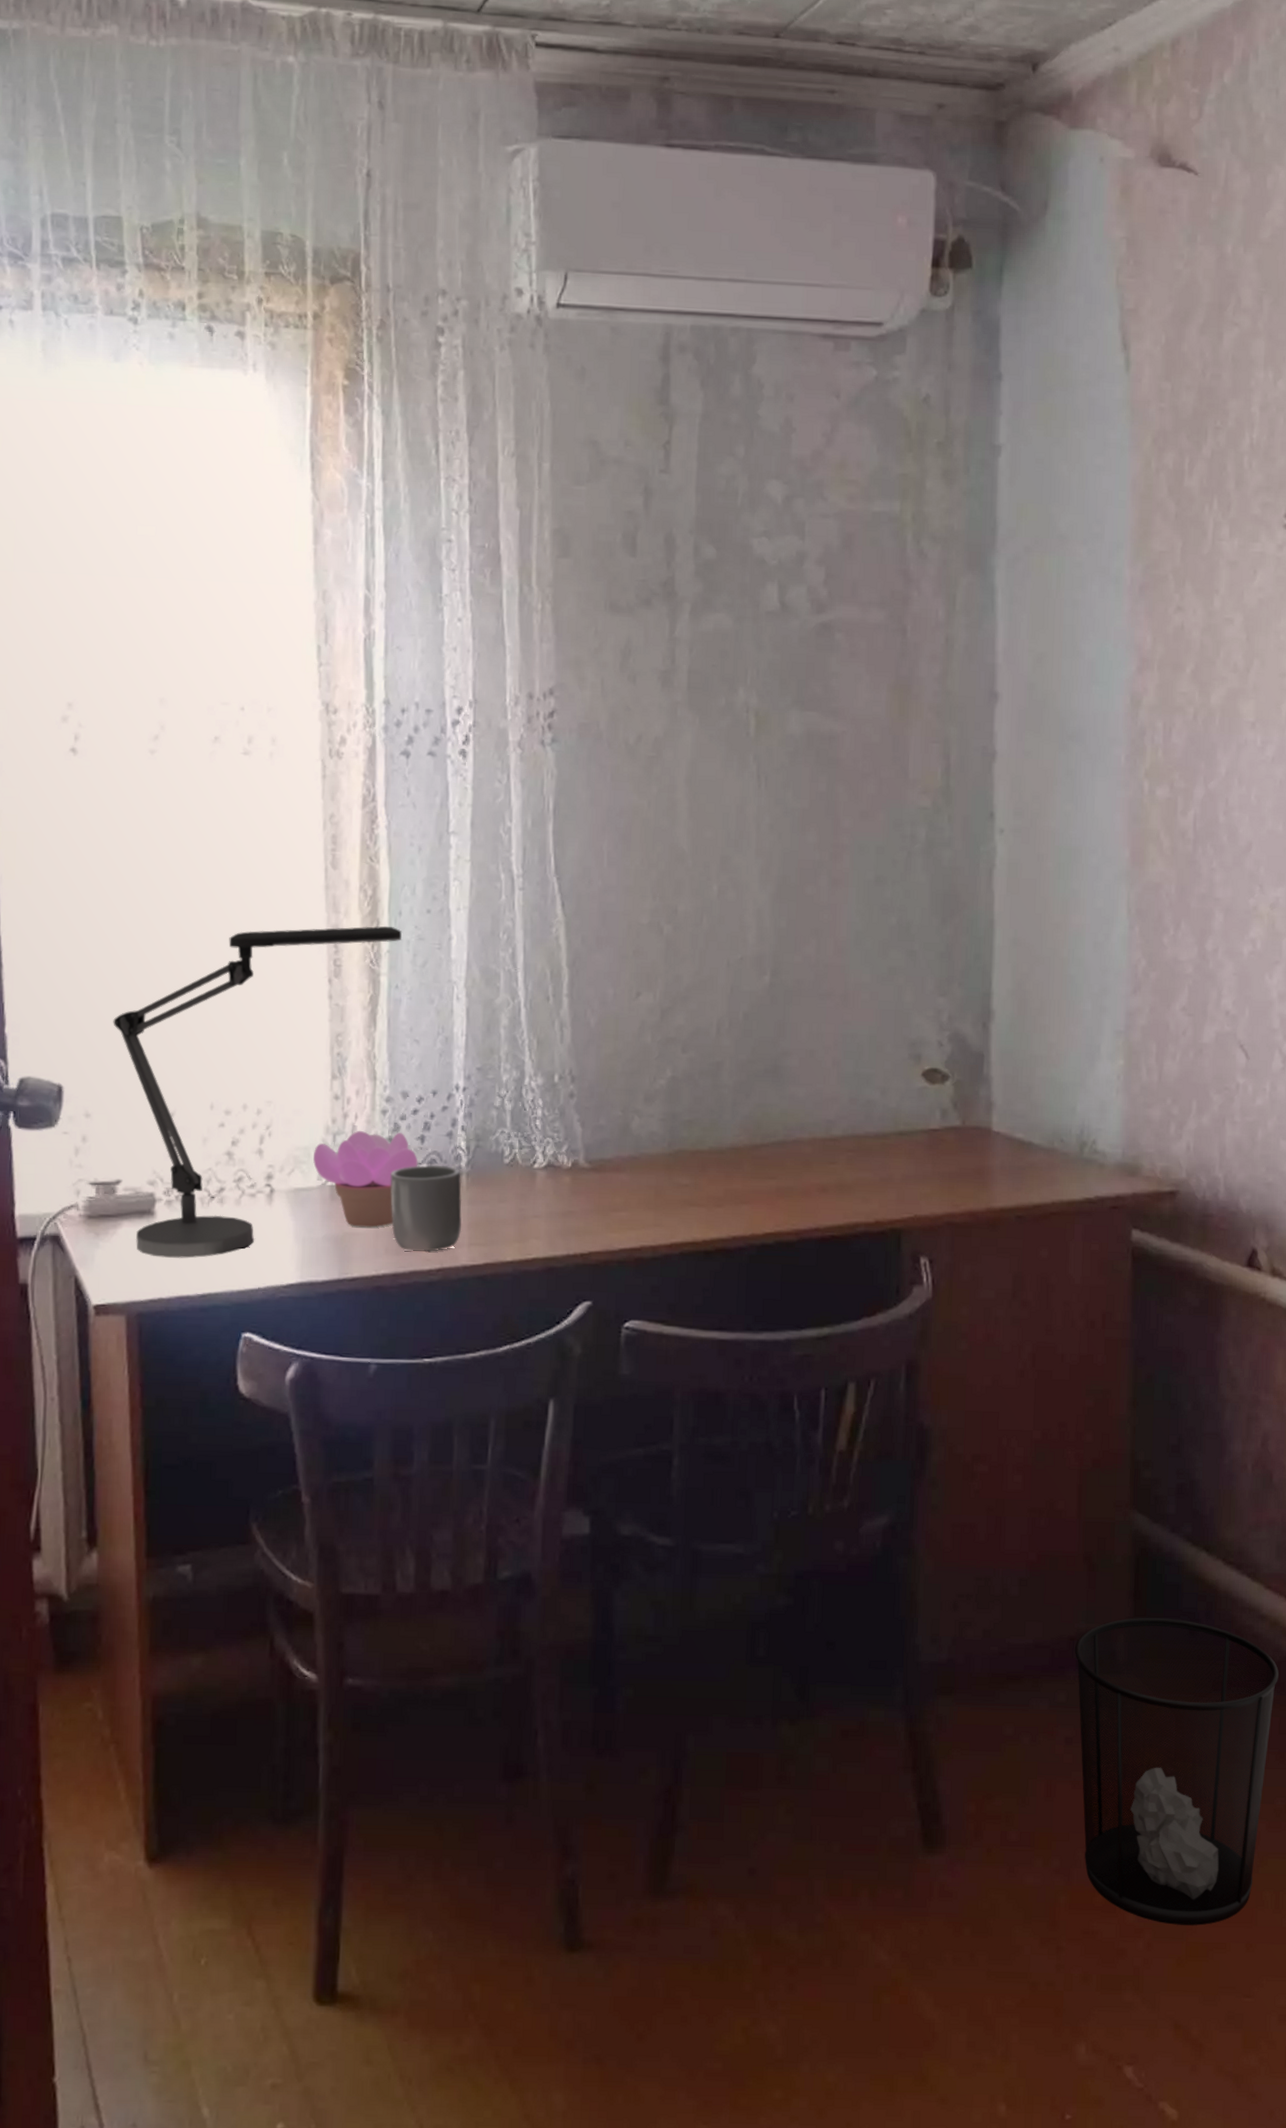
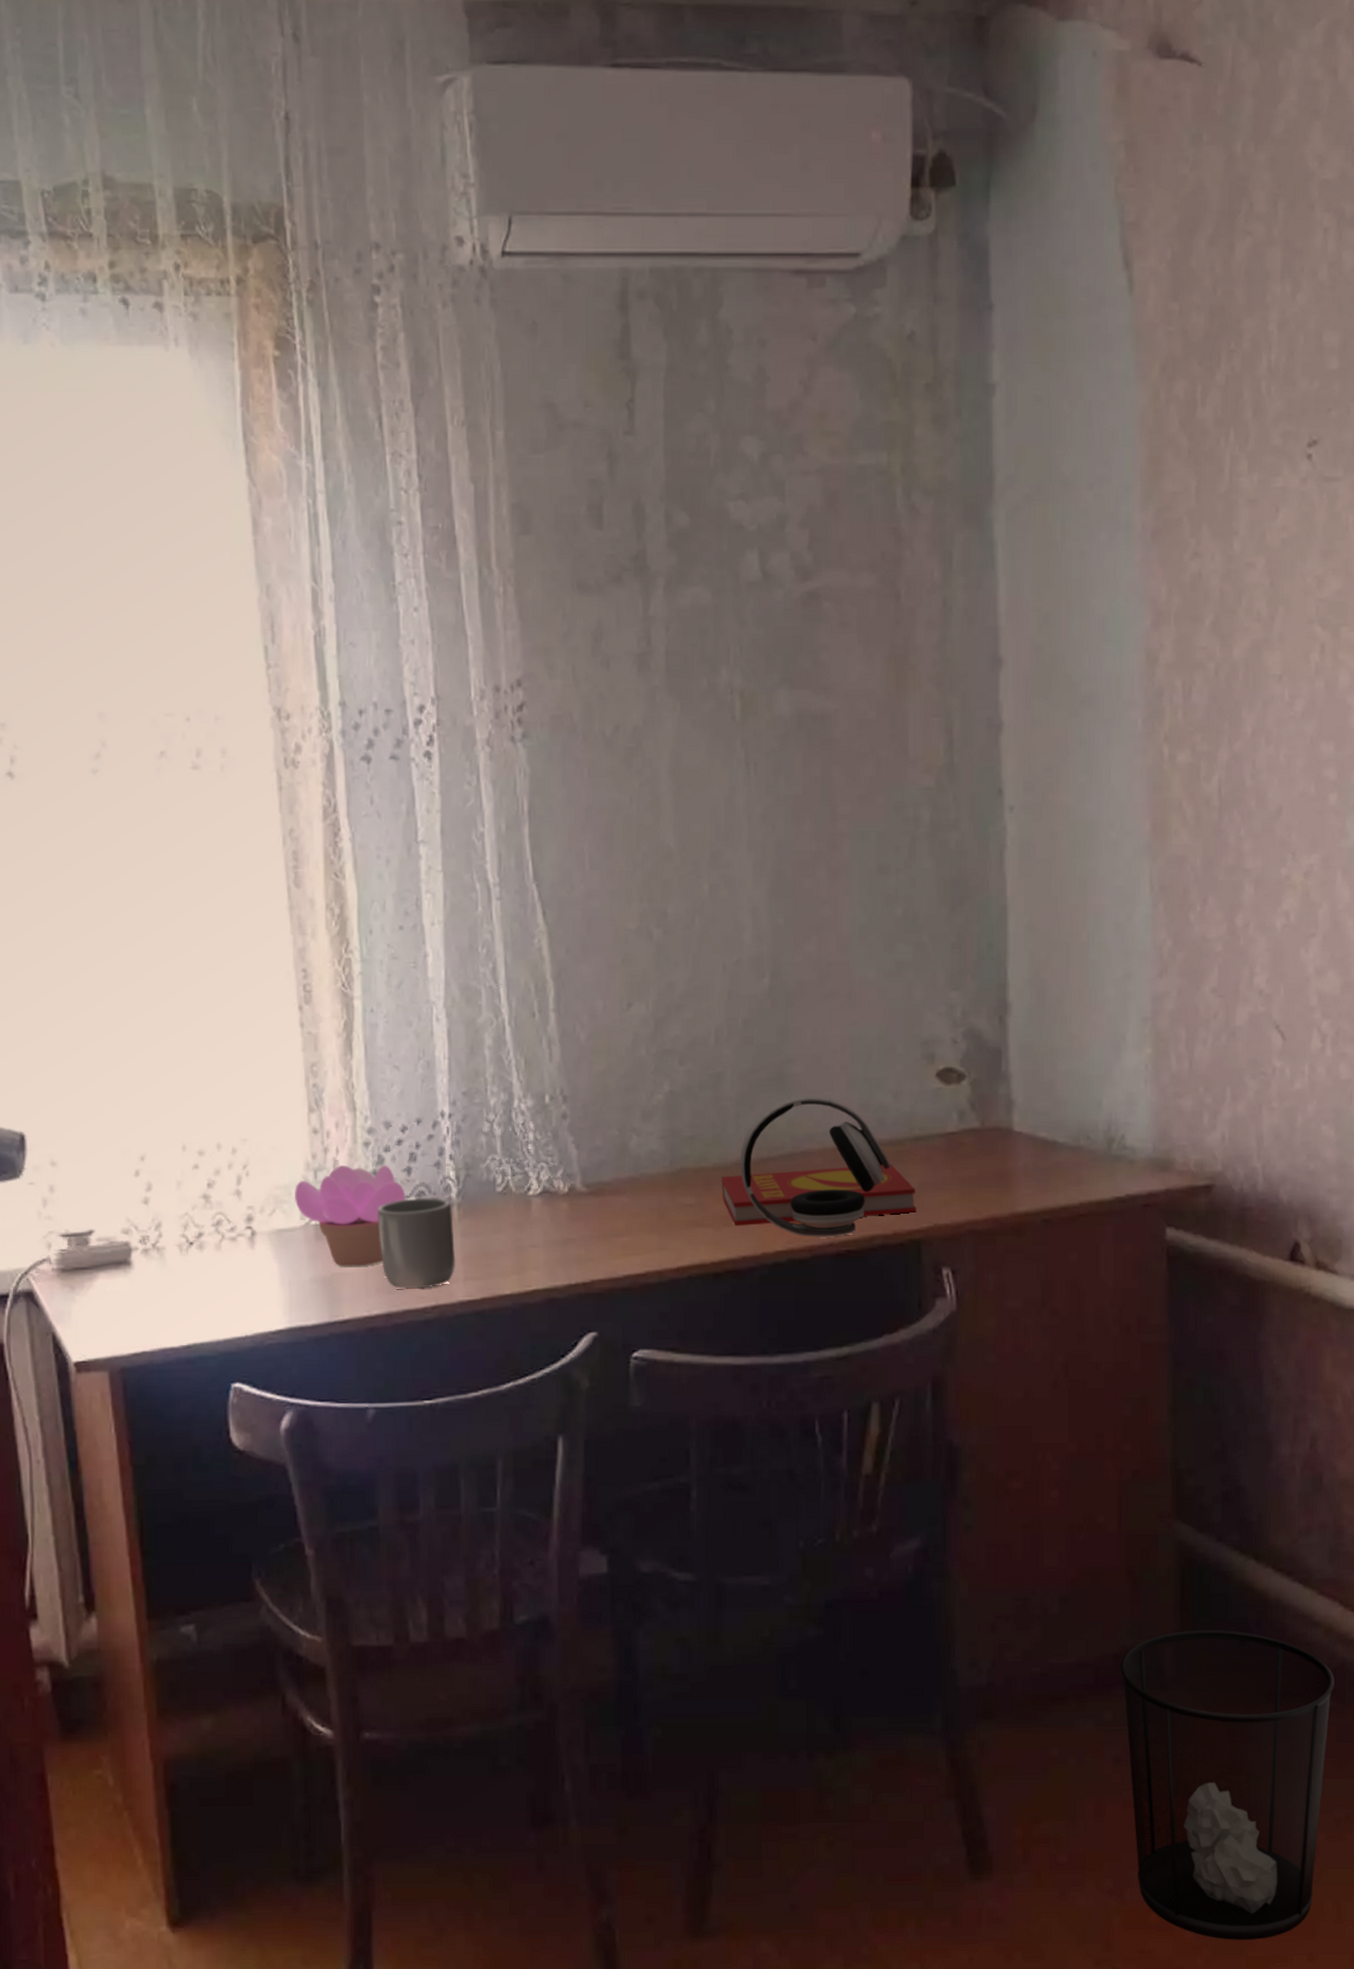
desk lamp: present [113,926,402,1259] -> none [73,947,374,1309]
book: none [715,1156,898,1208] -> present [721,1164,916,1226]
headphones: none [734,1087,876,1223] -> present [740,1095,891,1238]

